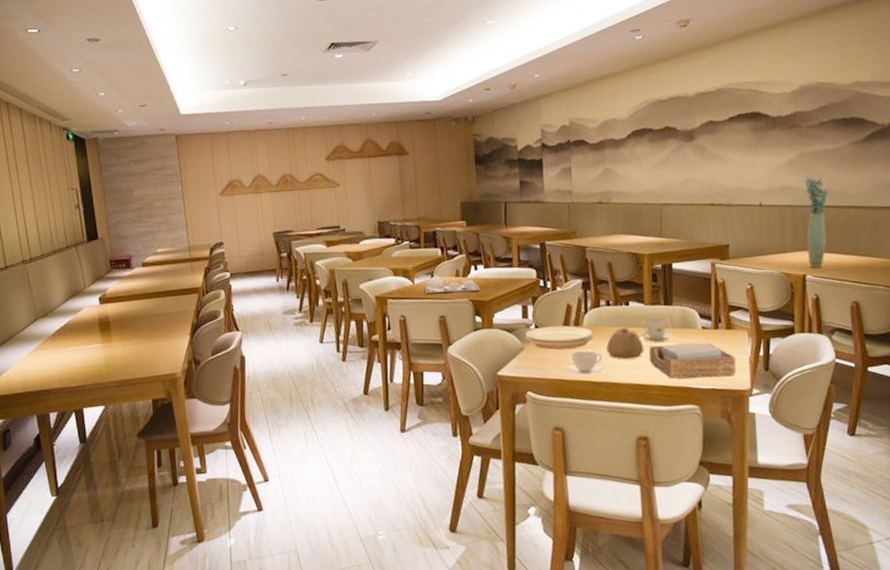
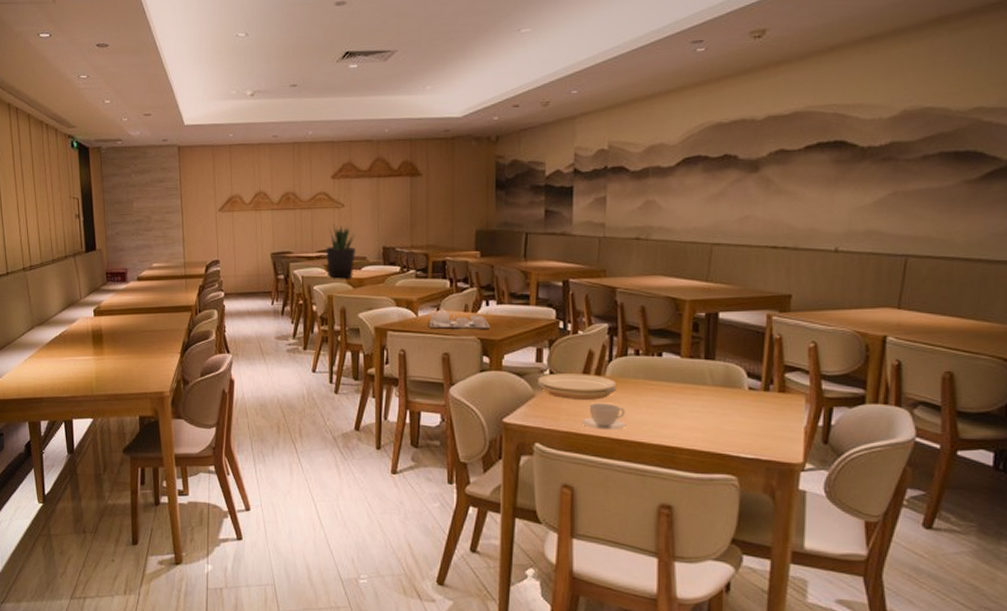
planter: none [325,202,353,254] -> present [326,223,356,279]
teapot: present [606,328,644,359] -> none [631,381,676,416]
teacup: present [639,317,674,342] -> none [672,372,713,400]
napkin holder: present [648,342,736,379] -> none [680,403,788,447]
vase: present [804,176,829,268] -> none [891,219,927,328]

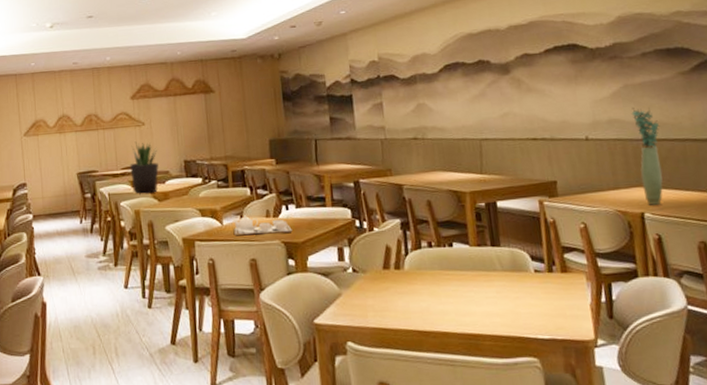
plate: present [538,373,617,400] -> none [342,269,416,295]
teacup: present [581,402,627,430] -> none [388,296,430,323]
vase: none [891,219,927,328] -> present [631,108,663,205]

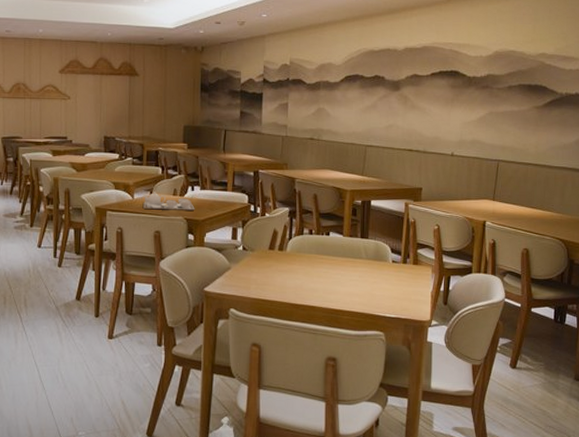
planter: present [130,141,159,194] -> none [53,113,80,163]
vase: present [631,108,663,205] -> none [488,132,511,216]

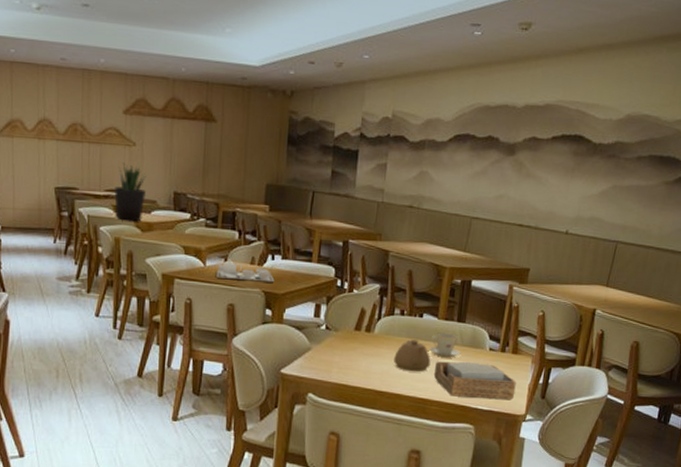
planter: none [53,113,80,163] -> present [114,162,146,222]
teapot: none [306,256,340,284] -> present [394,339,431,371]
teacup: none [337,248,367,271] -> present [428,332,461,358]
napkin holder: none [343,273,419,308] -> present [433,361,516,401]

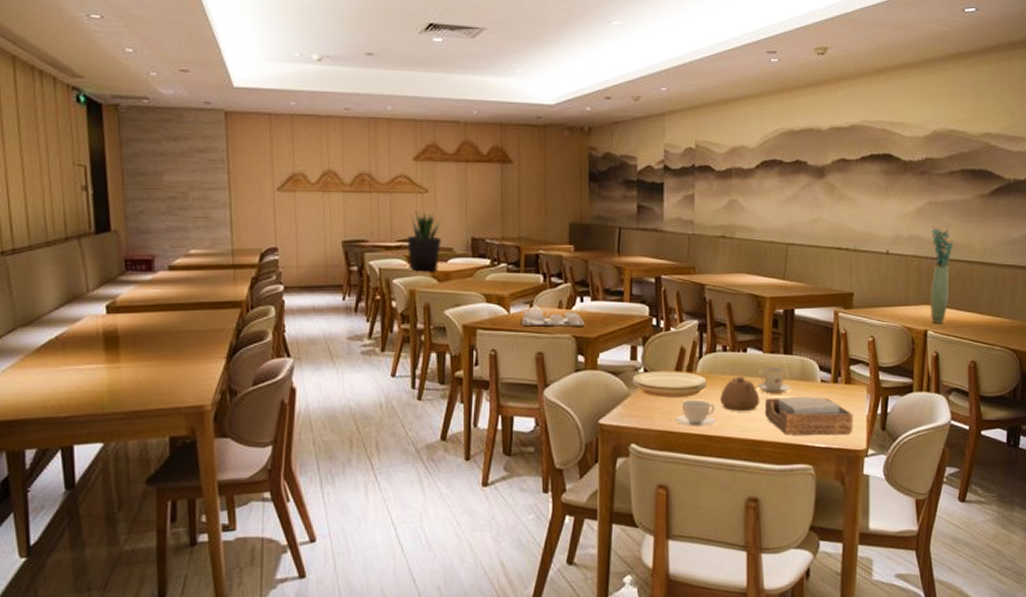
plate: none [314,328,383,355] -> present [632,371,707,397]
teacup: none [350,357,389,383] -> present [675,399,716,427]
vase: none [601,209,633,304] -> present [930,226,954,323]

